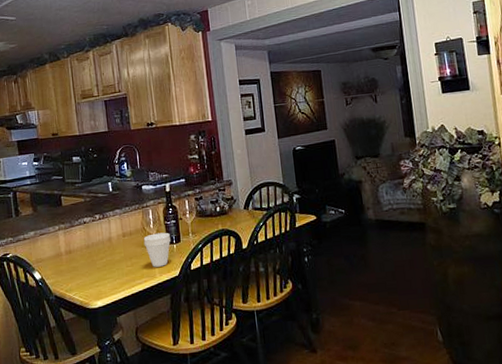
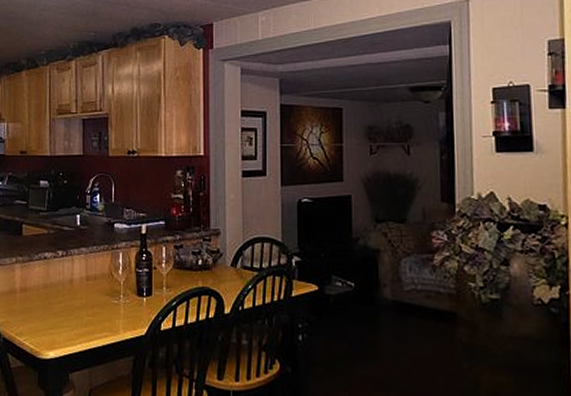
cup: present [143,232,171,267] -> none [109,281,141,322]

